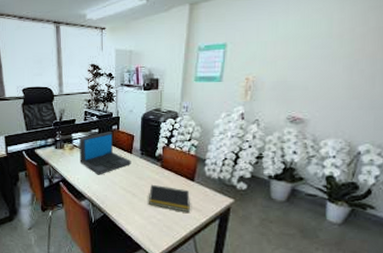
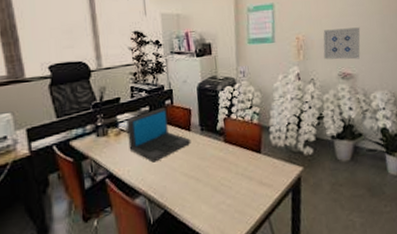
notepad: present [148,184,190,213] -> none [214,163,261,191]
wall art: none [273,71,322,104] -> present [323,27,360,60]

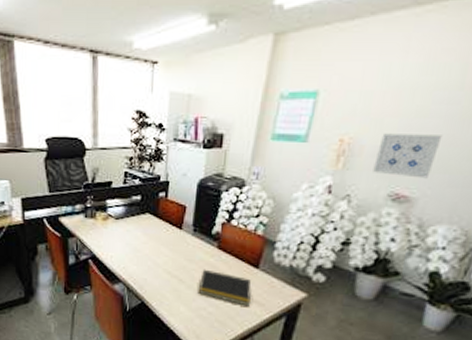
laptop: present [126,108,191,163] -> none [115,200,181,254]
notepad: none [214,163,261,191] -> present [198,269,252,307]

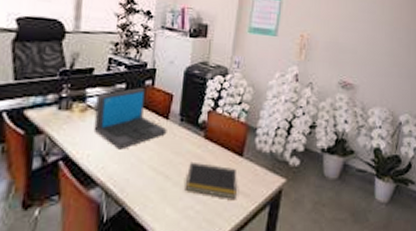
laptop: none [115,200,181,254] -> present [93,88,167,150]
wall art: present [373,133,443,179] -> none [326,32,368,70]

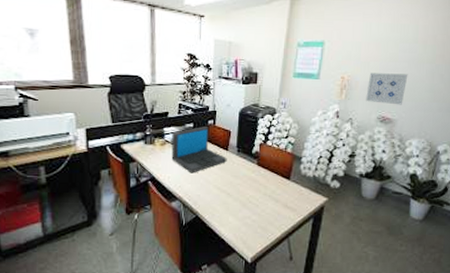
notepad: present [185,161,237,199] -> none [243,183,285,212]
wall art: none [326,32,368,70] -> present [366,73,408,105]

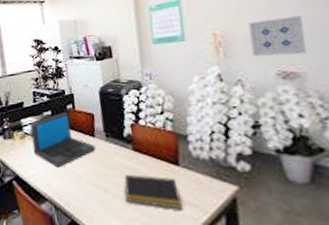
notepad: none [243,183,285,212] -> present [124,174,183,210]

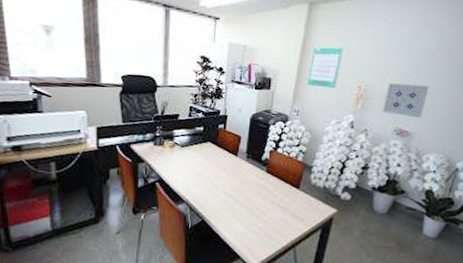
laptop: present [30,112,96,168] -> none [180,130,236,177]
notepad: present [124,174,183,210] -> none [250,190,294,222]

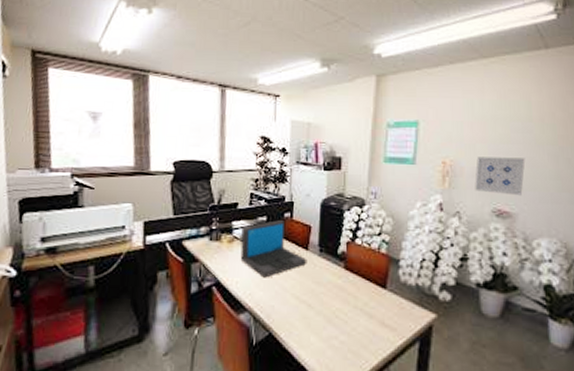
laptop: none [180,130,236,177] -> present [240,220,307,278]

